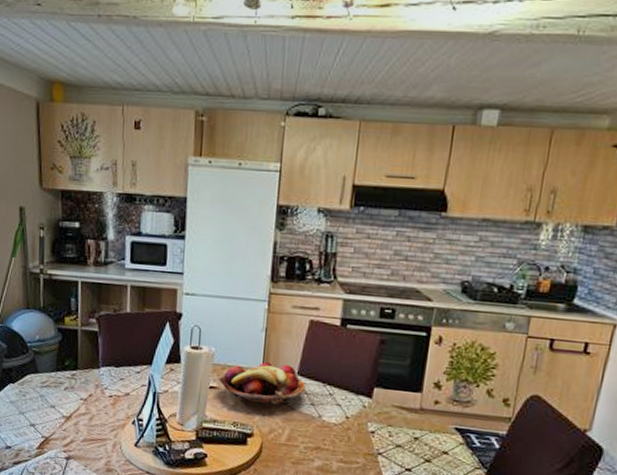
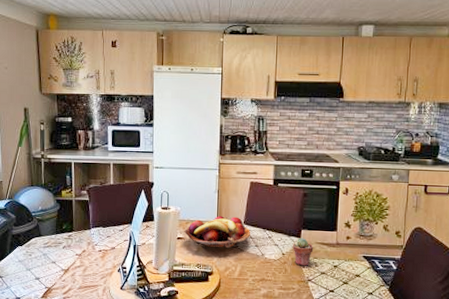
potted succulent: none [360,398,389,436] -> present [293,238,314,266]

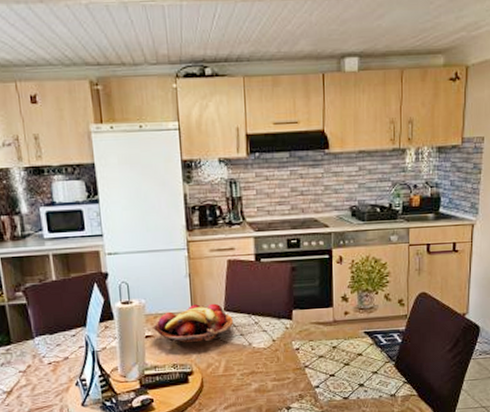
potted succulent: present [293,238,314,266] -> none [284,319,308,352]

